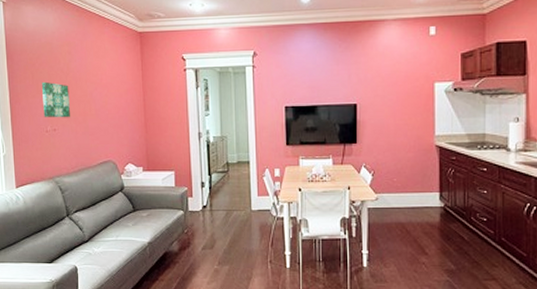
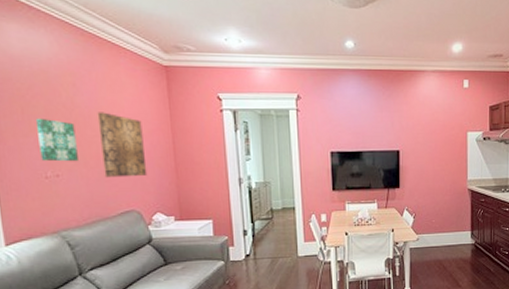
wall art: none [86,75,122,132] -> present [97,112,148,178]

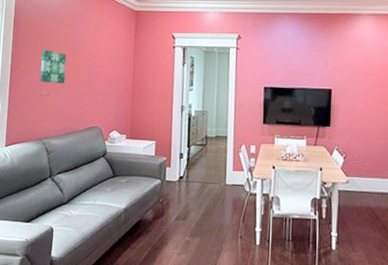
wall art: present [97,112,148,178] -> none [80,46,113,99]

